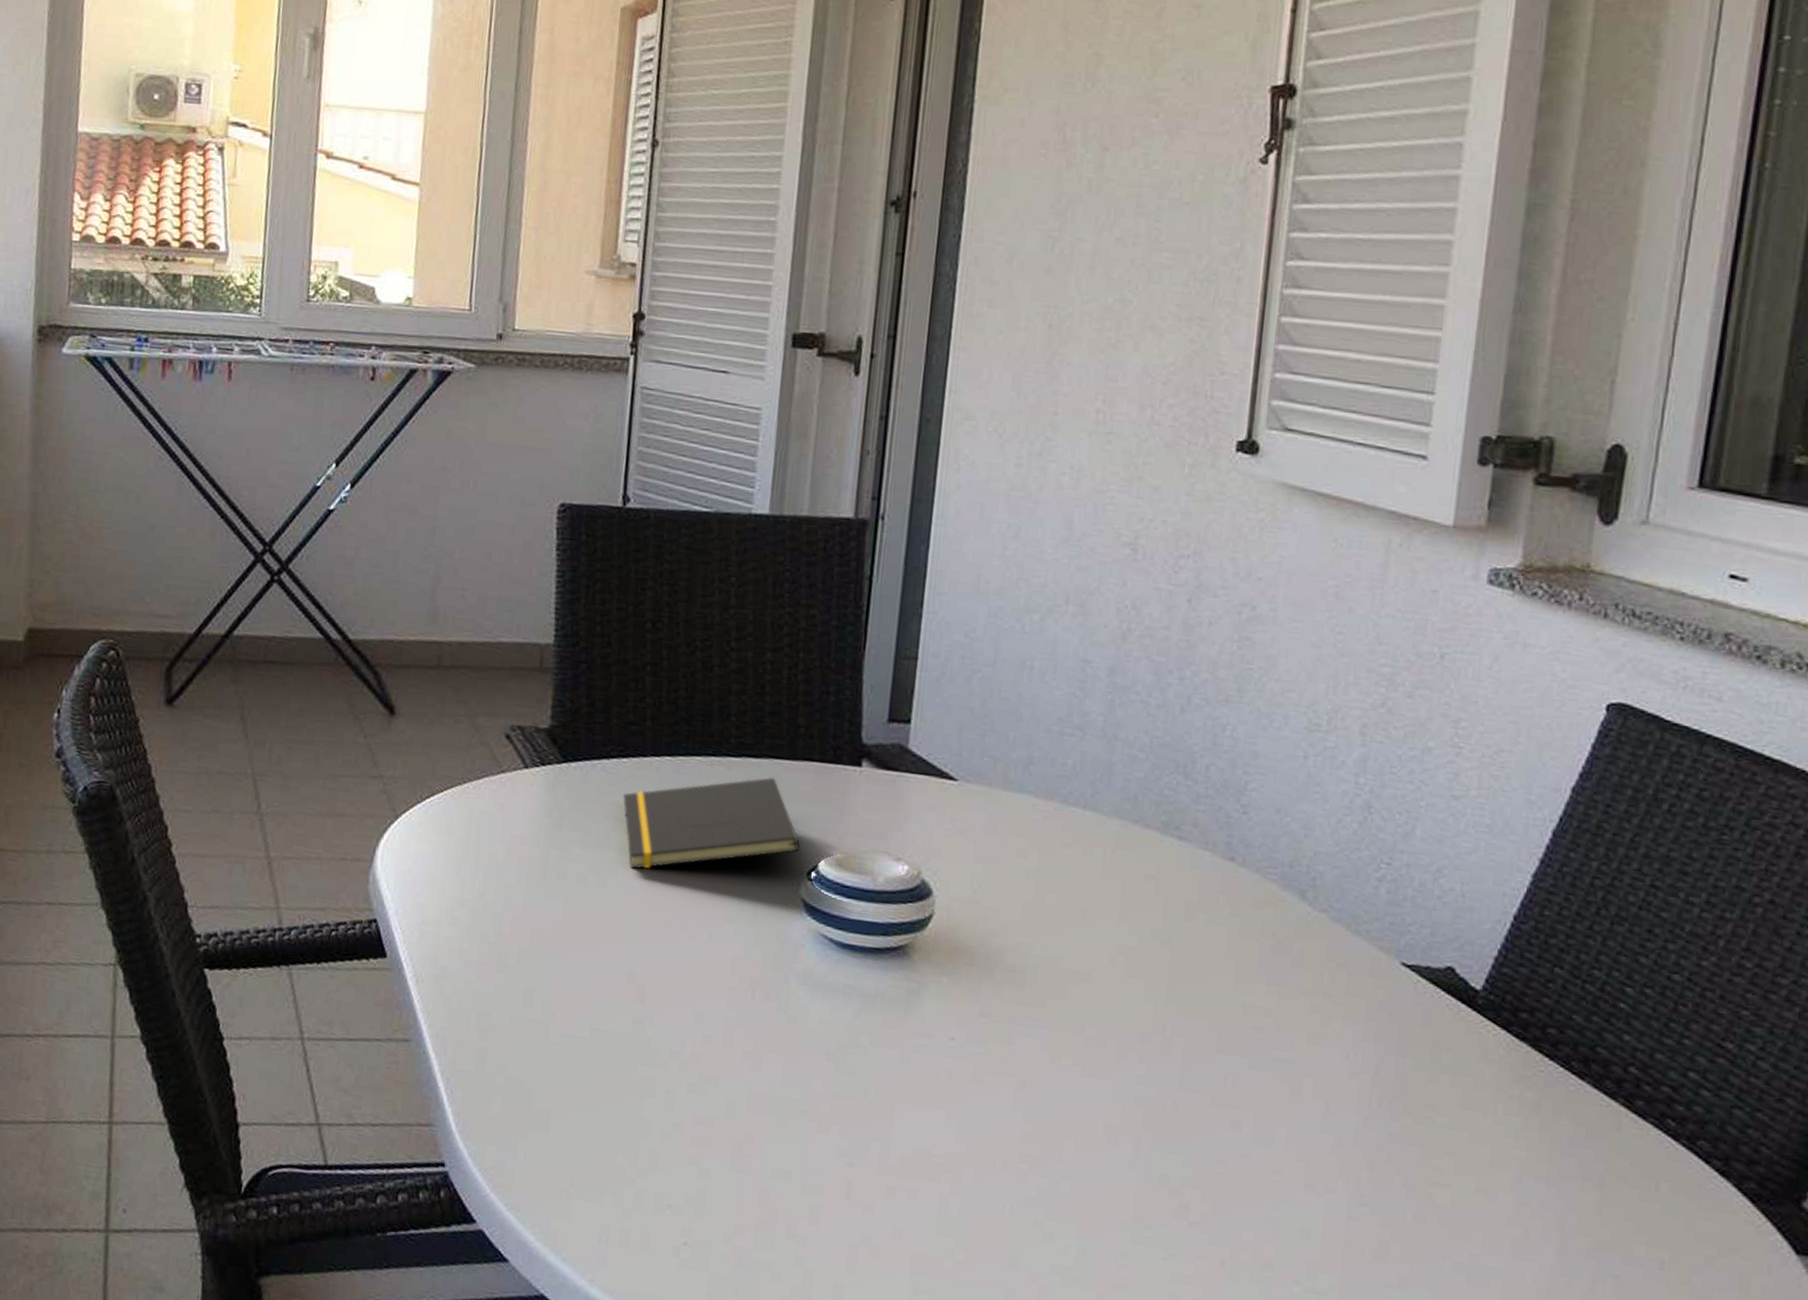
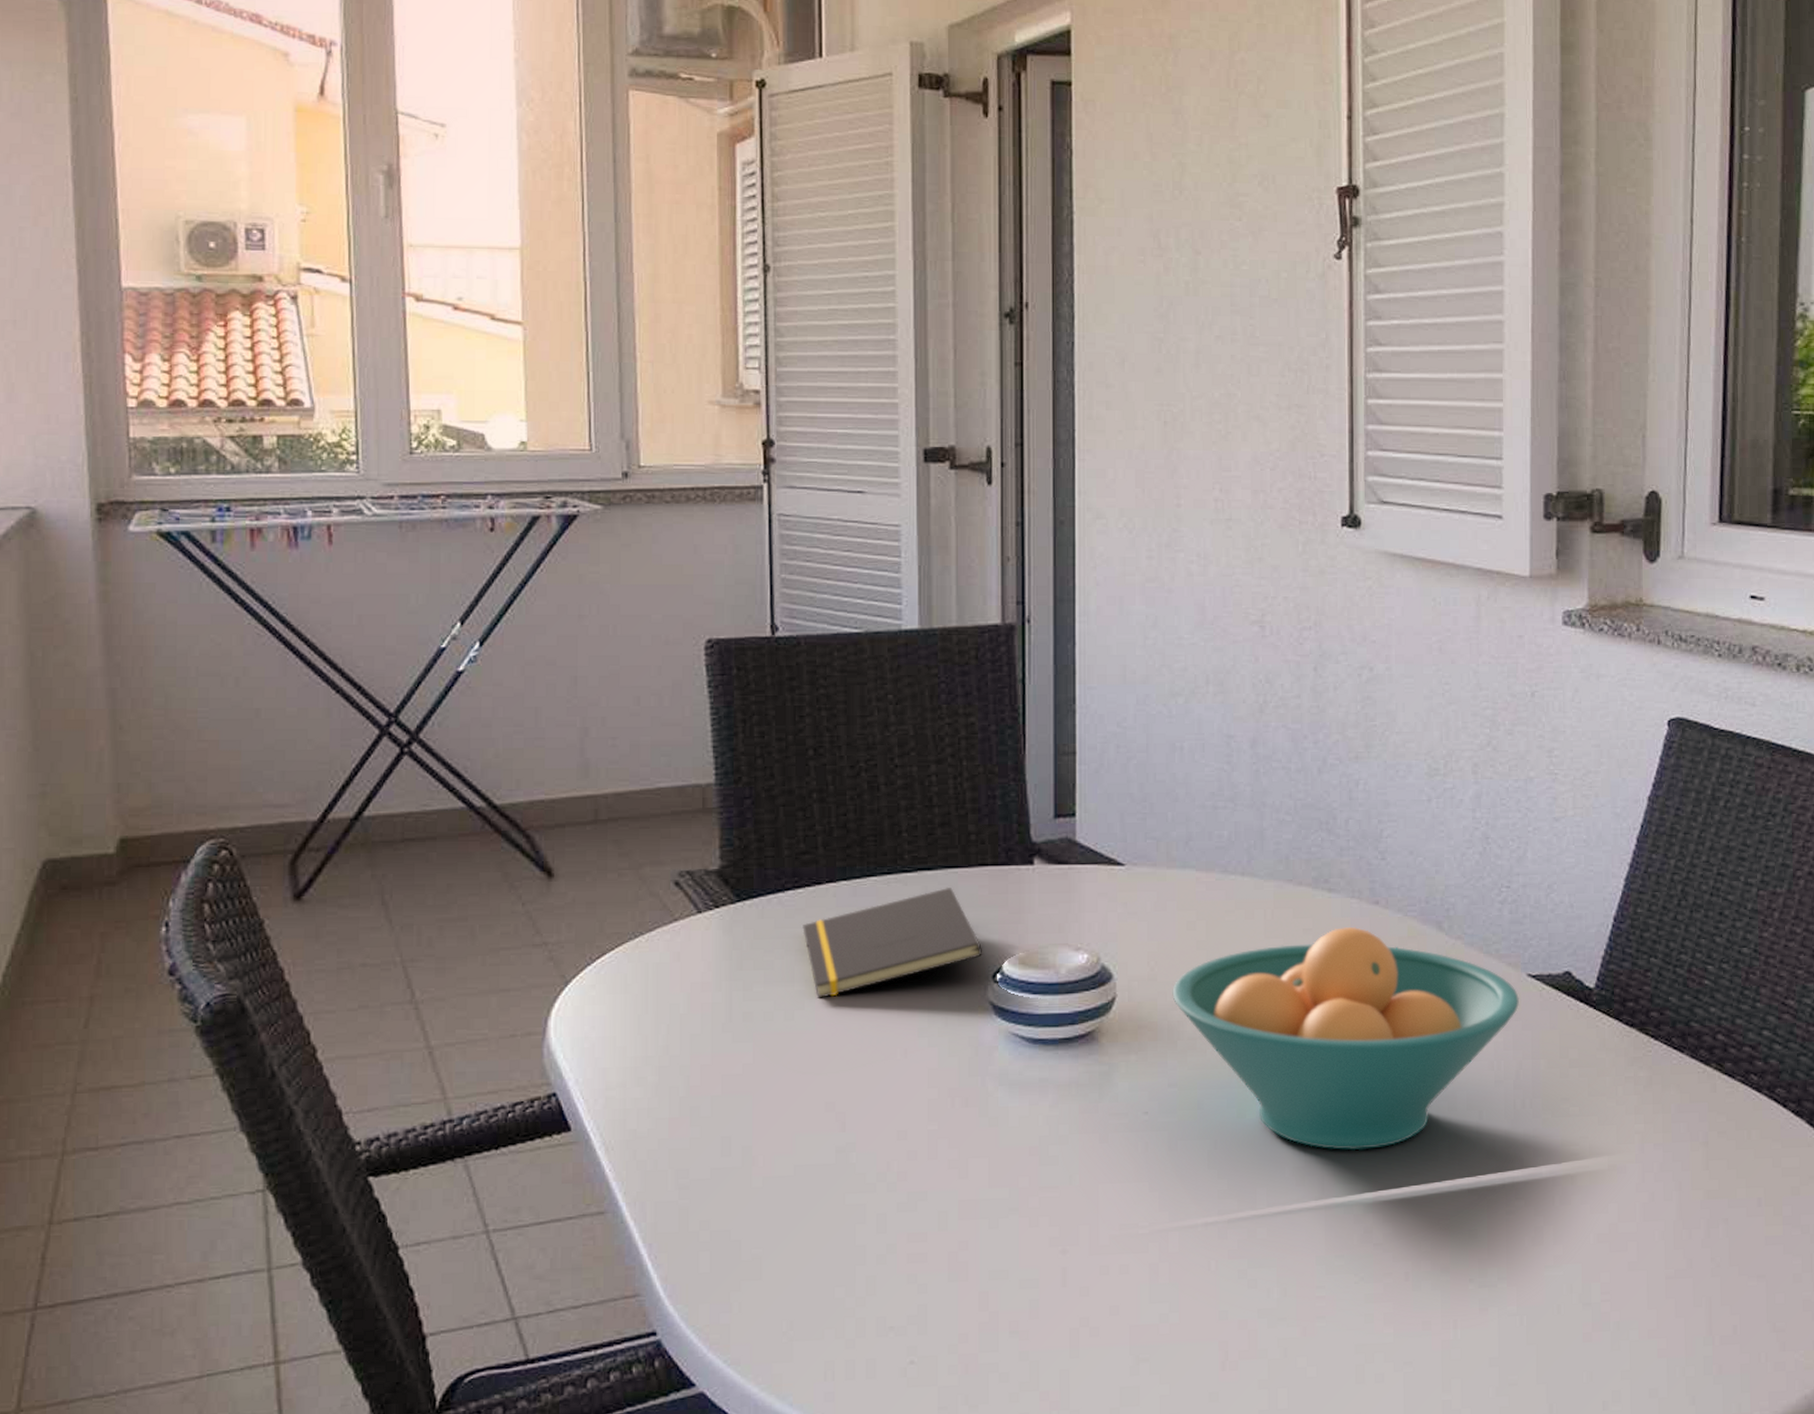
fruit bowl: none [994,880,1388,1121] -> present [1172,927,1519,1151]

